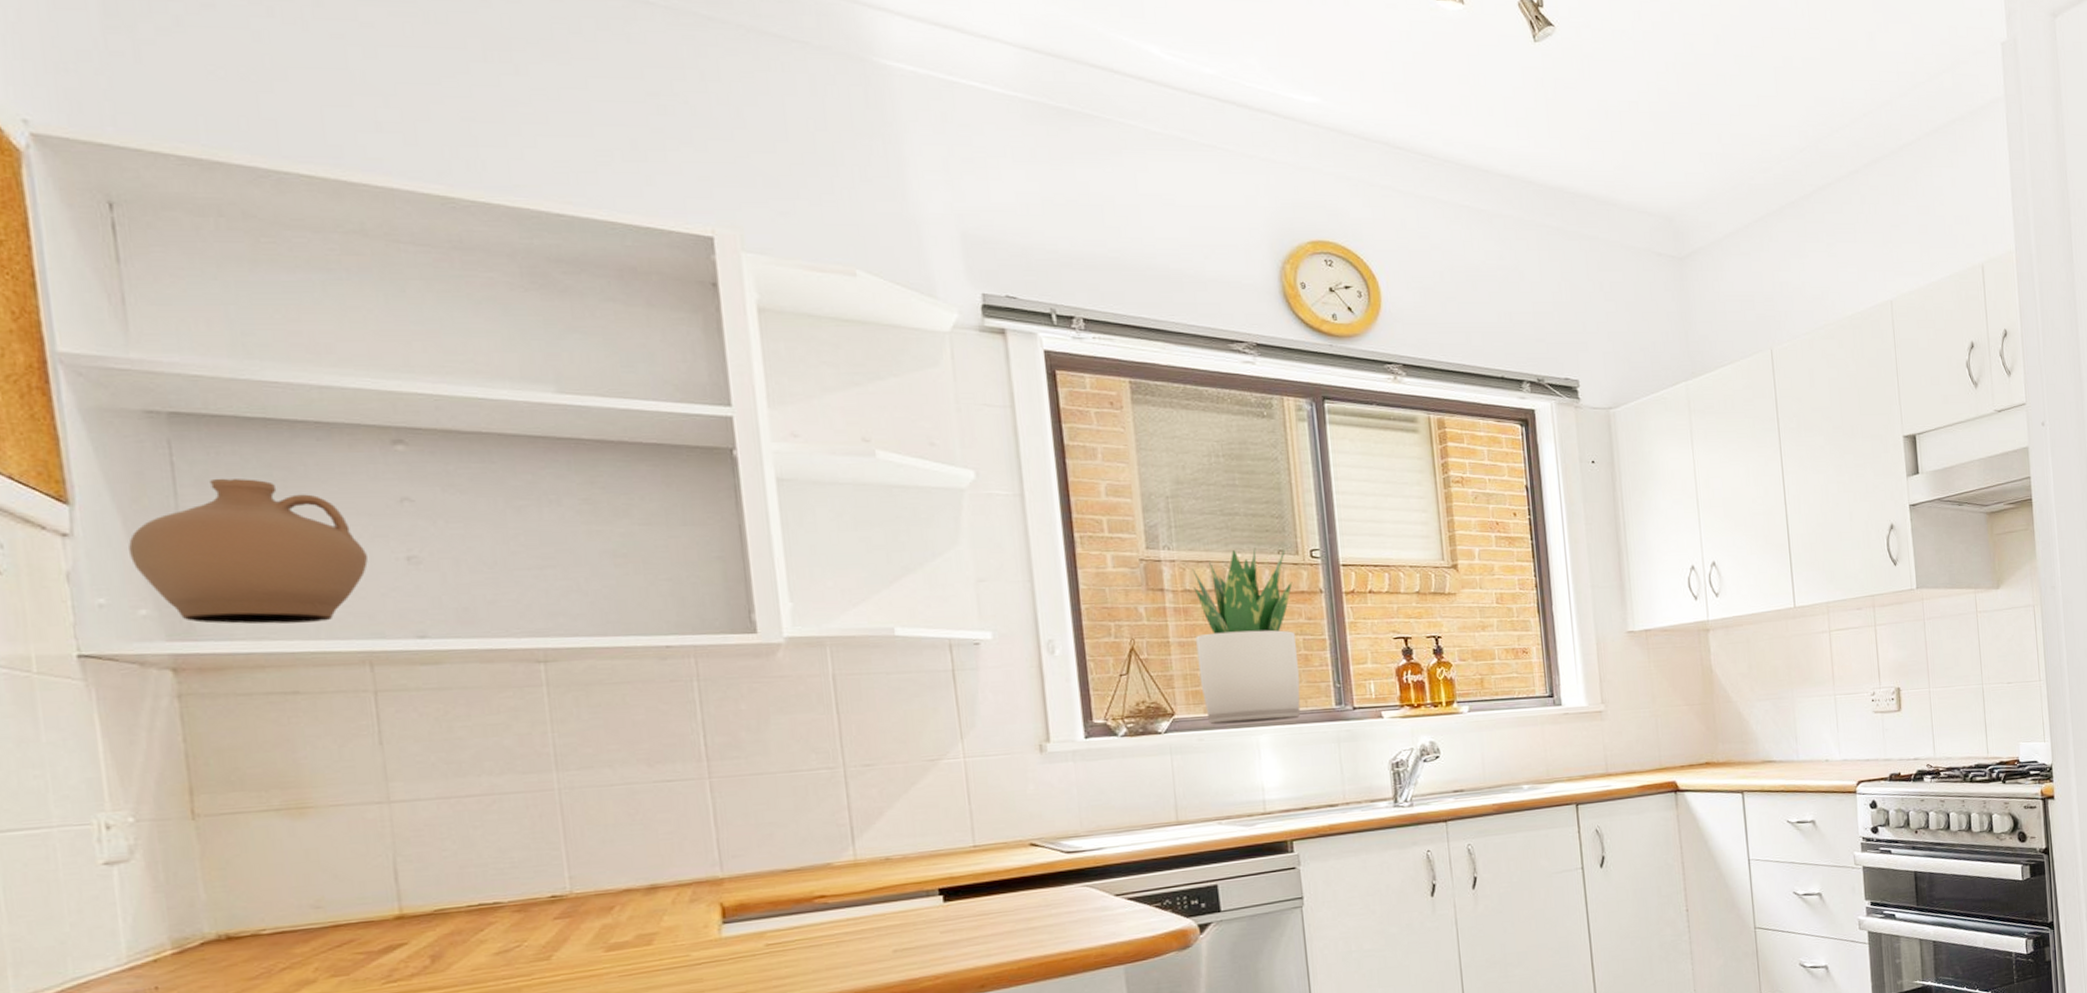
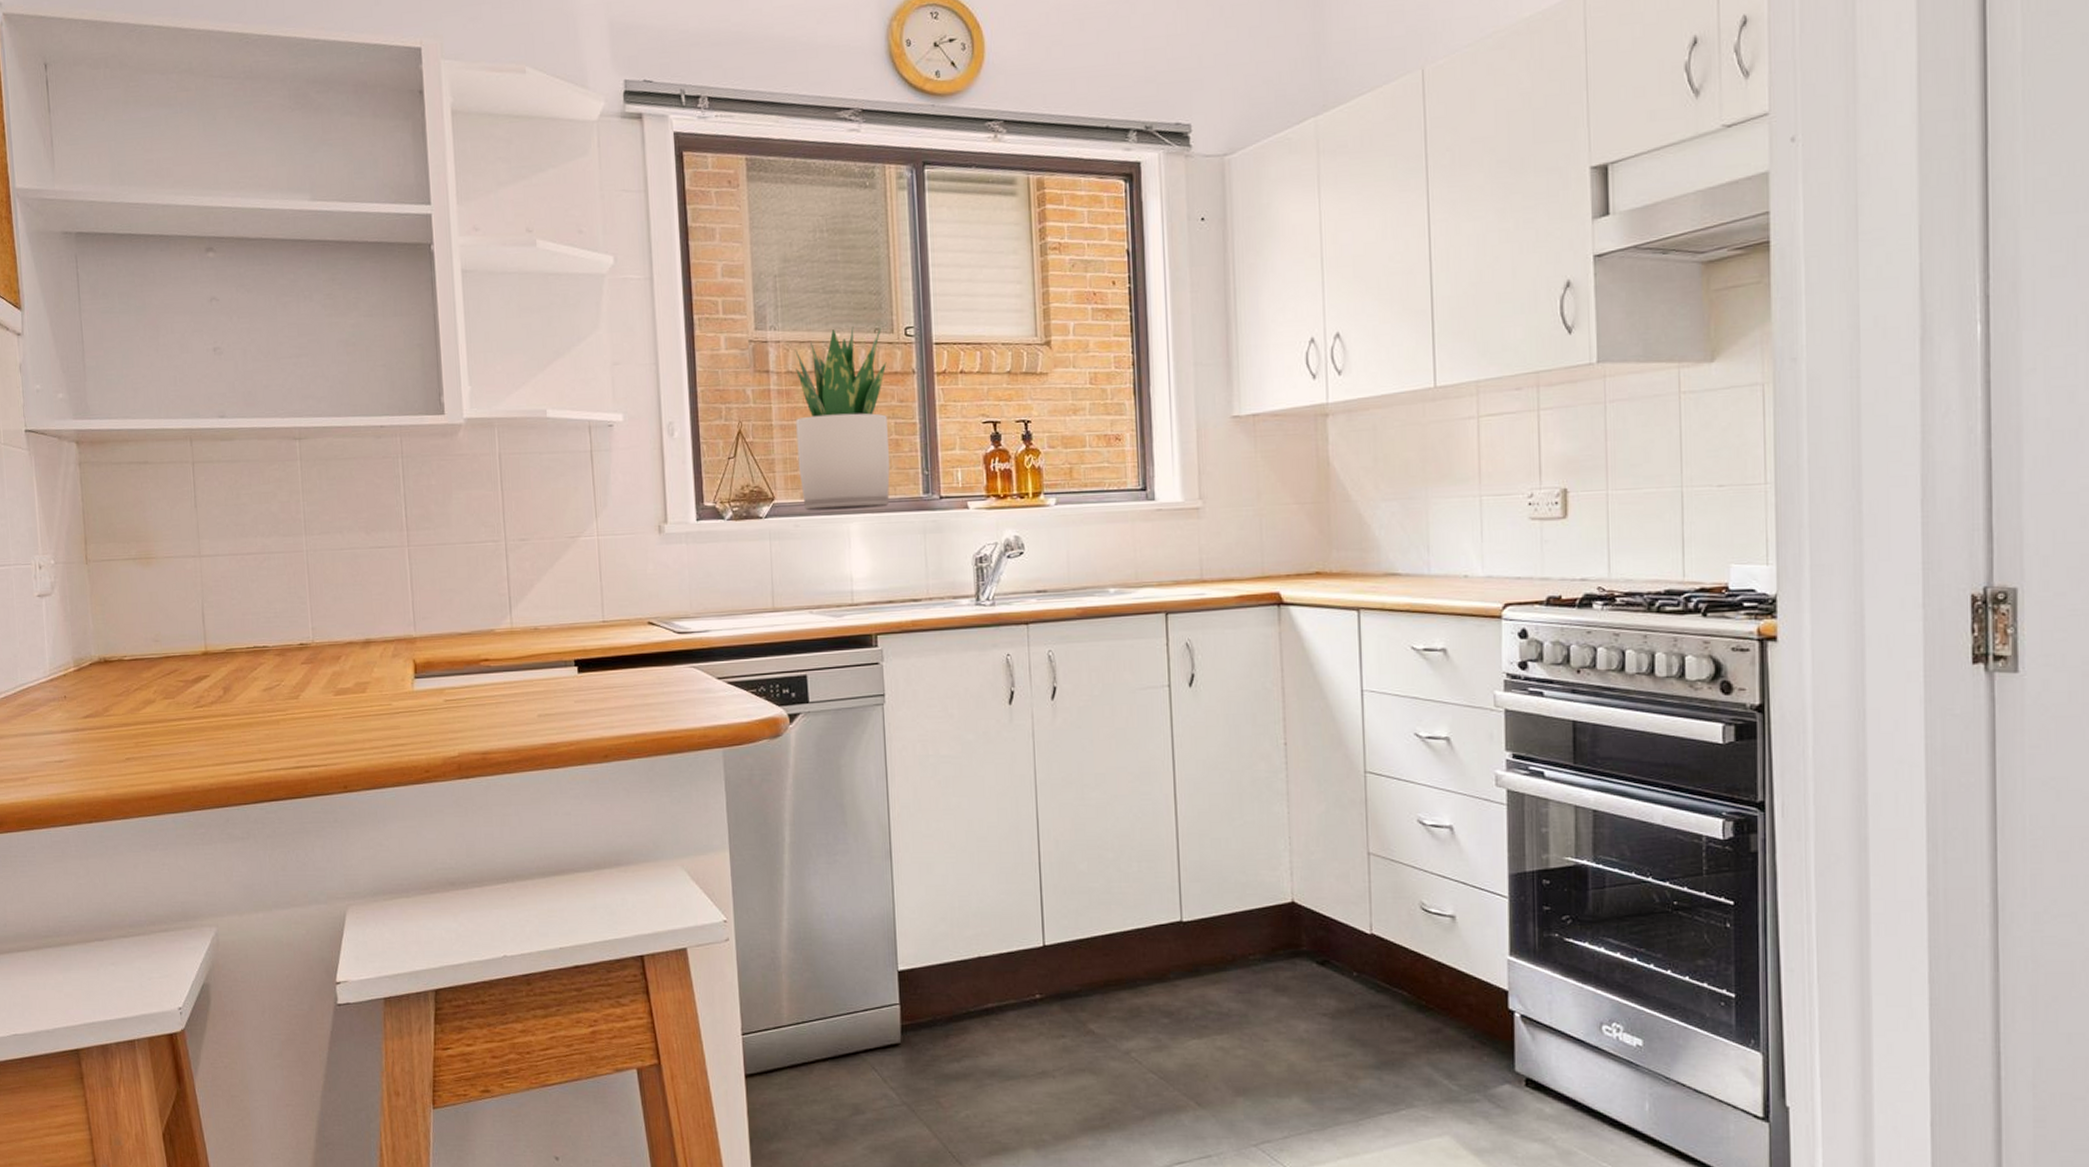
ceramic jug: present [129,478,368,624] -> none [53,285,190,406]

